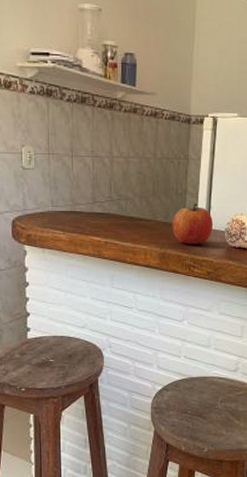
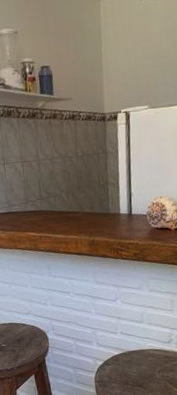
apple: present [172,203,214,245] -> none [97,192,136,231]

